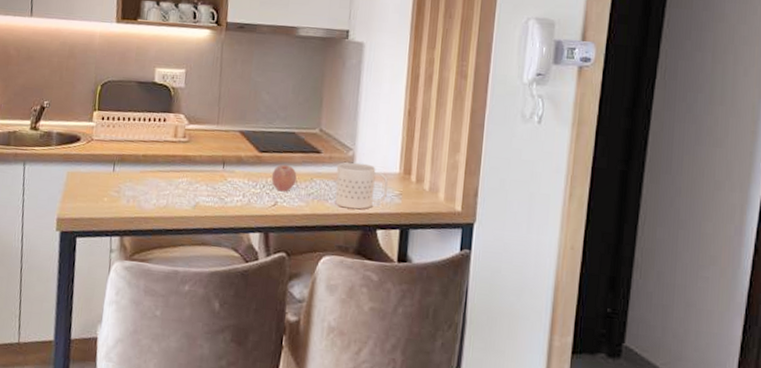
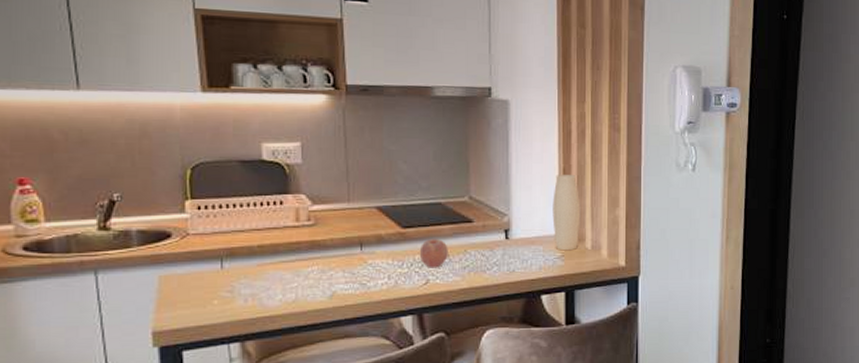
mug: present [334,162,388,210] -> none [491,228,548,277]
vase: none [394,116,422,191] -> present [552,175,581,251]

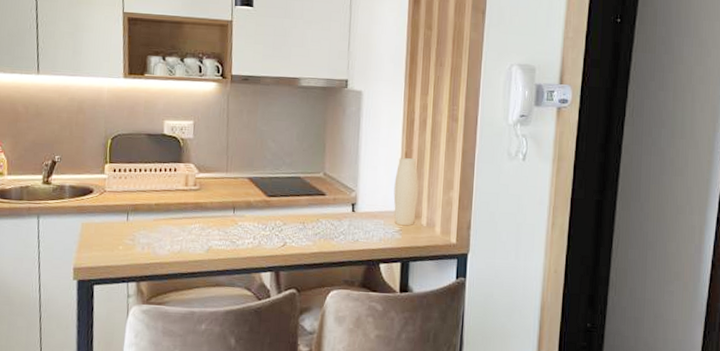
fruit: present [419,238,448,268] -> none [280,207,304,233]

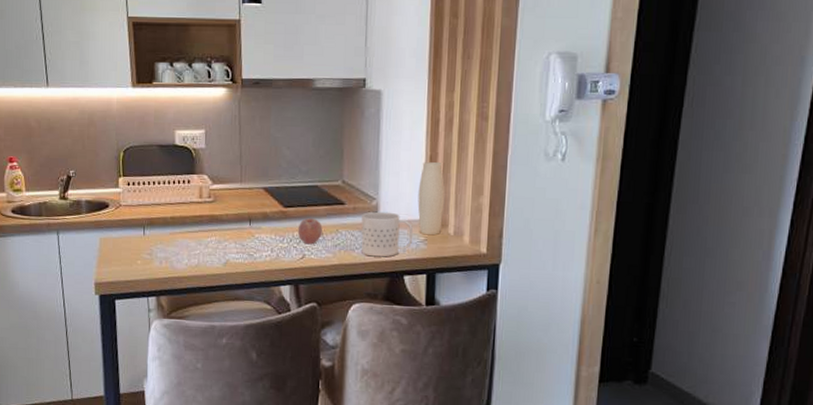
fruit: none [280,207,304,233] -> present [297,217,323,245]
mug: none [340,202,389,246] -> present [361,211,413,257]

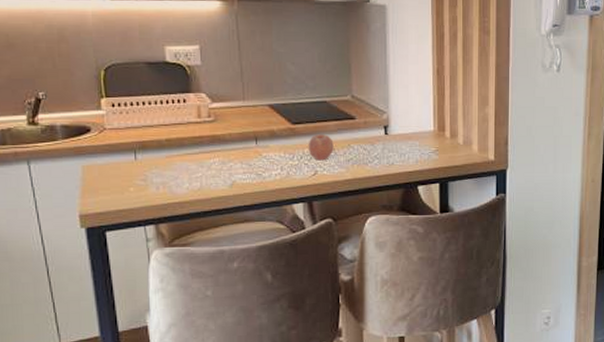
mug: present [361,211,413,257] -> none [372,125,424,169]
vase: present [417,162,445,236] -> none [427,75,453,146]

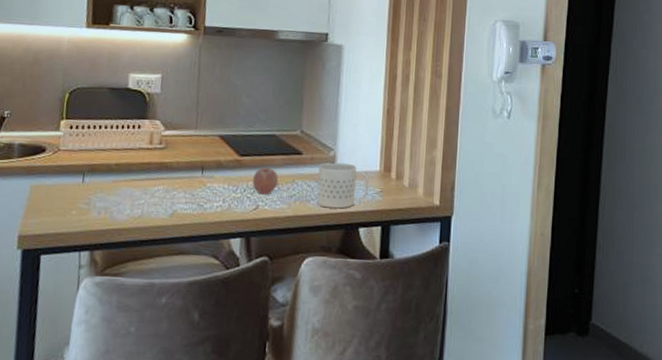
mug: none [372,125,424,169] -> present [316,162,369,209]

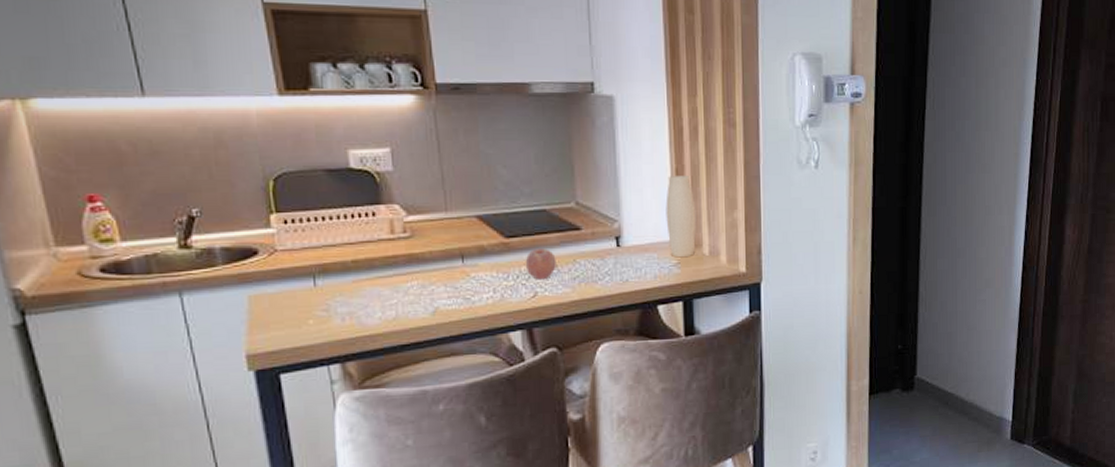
mug: present [316,162,369,209] -> none [601,235,663,287]
vase: none [374,115,401,188] -> present [665,176,697,258]

